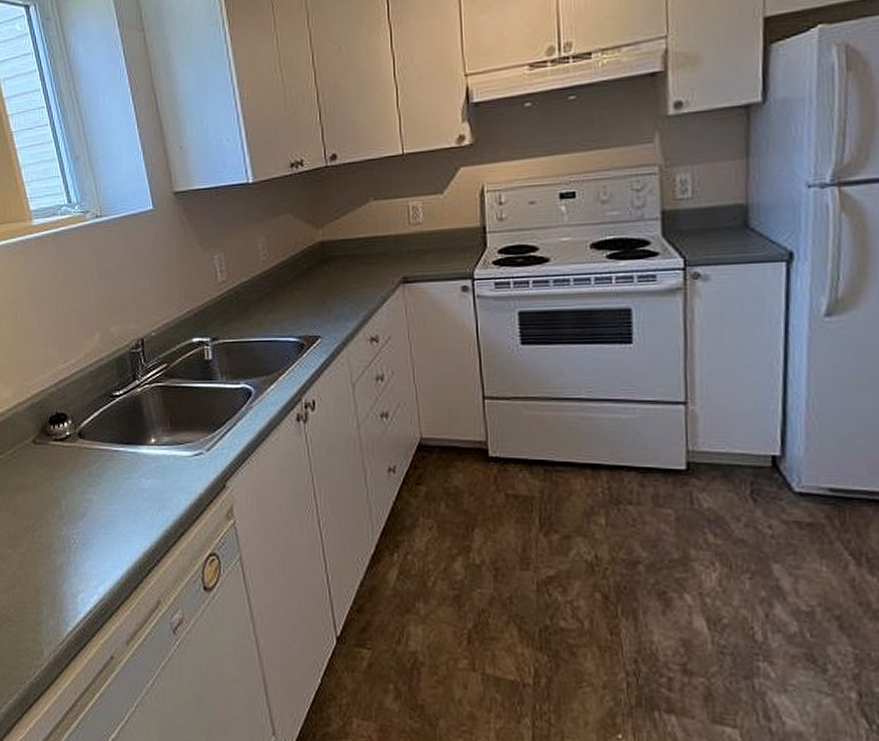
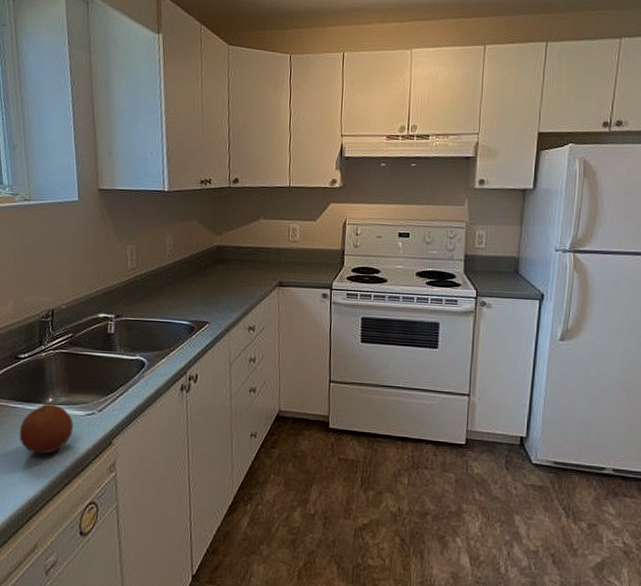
fruit: none [125,444,181,501] -> present [19,403,73,454]

